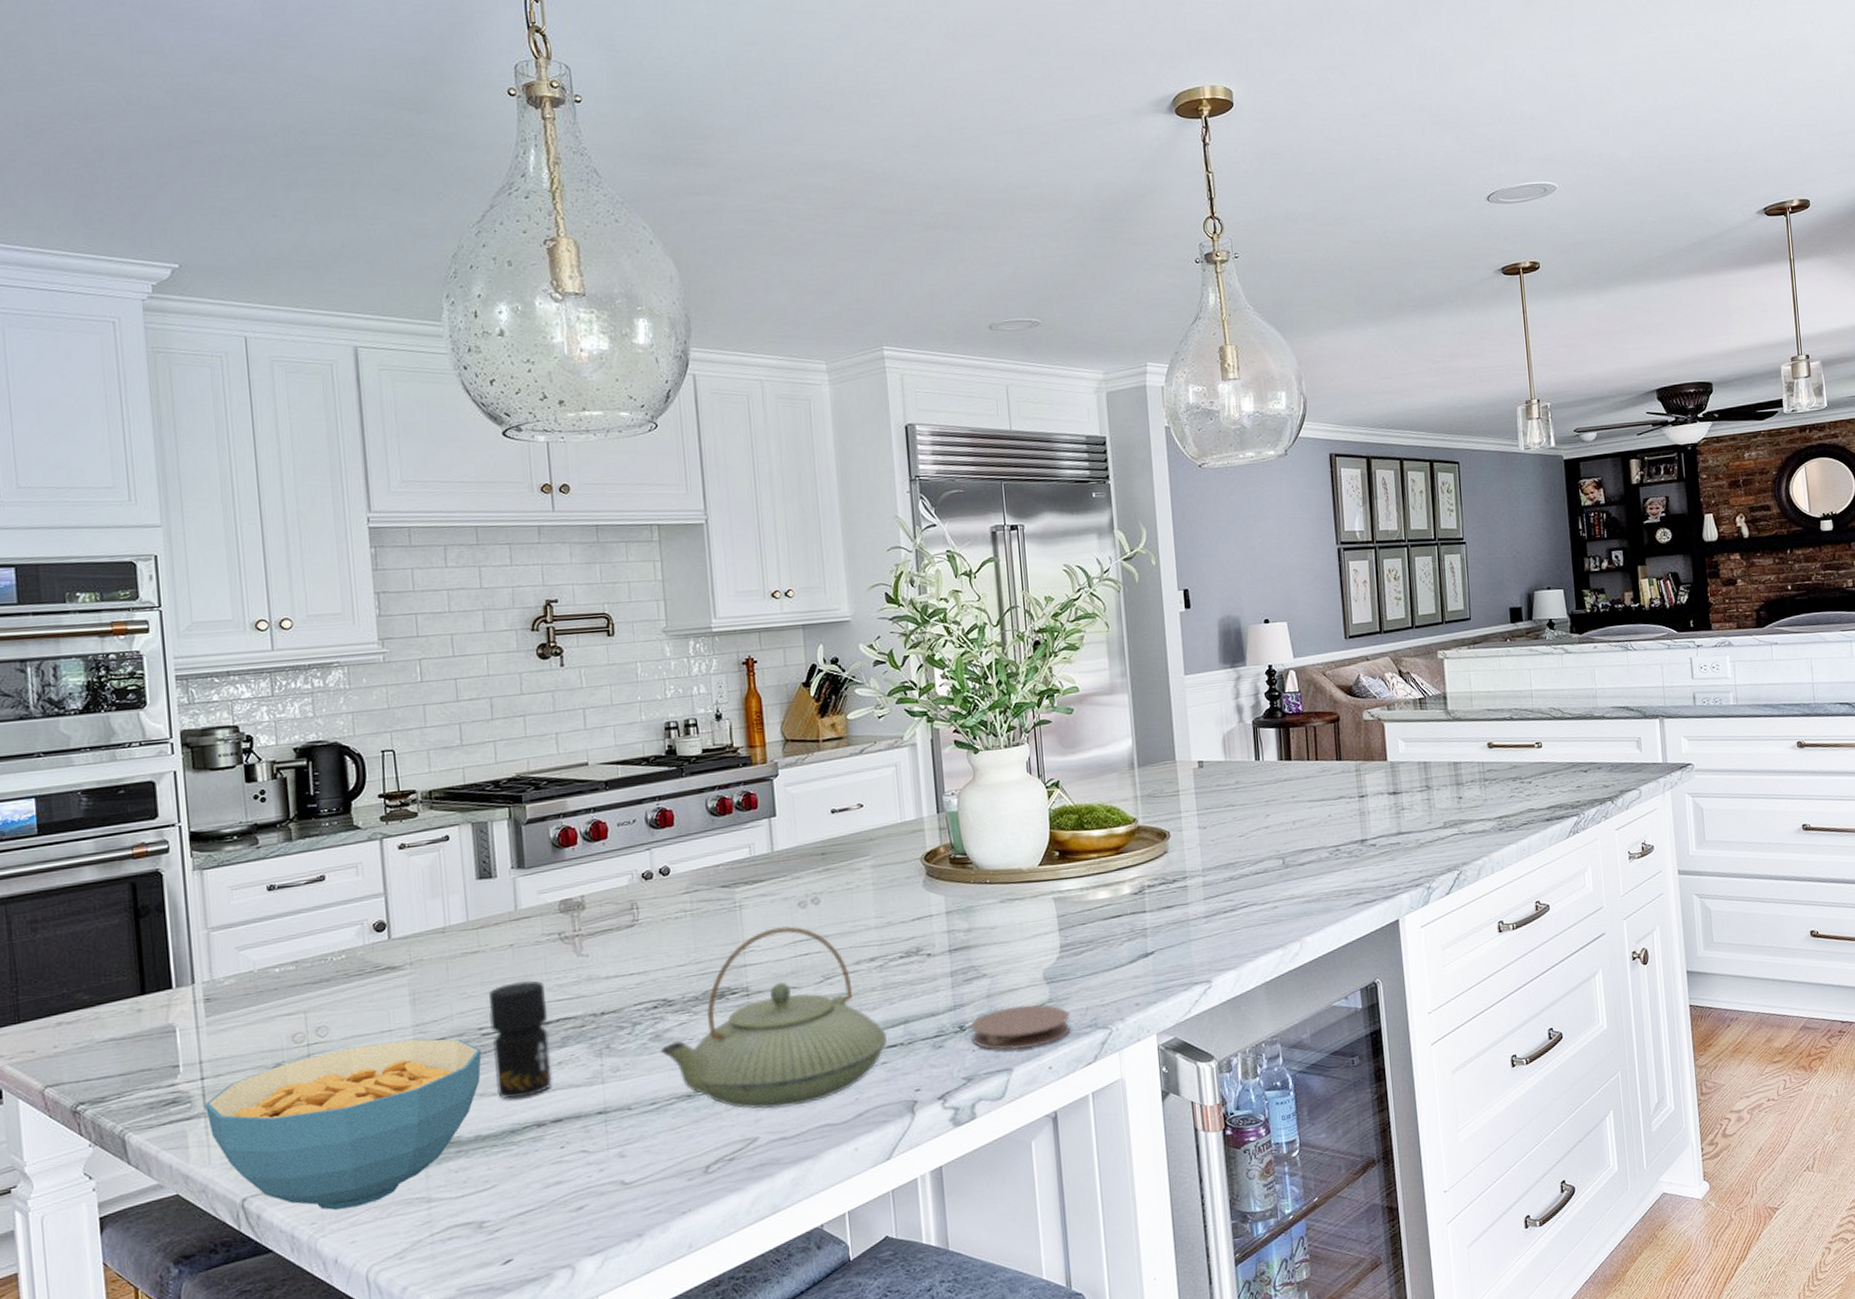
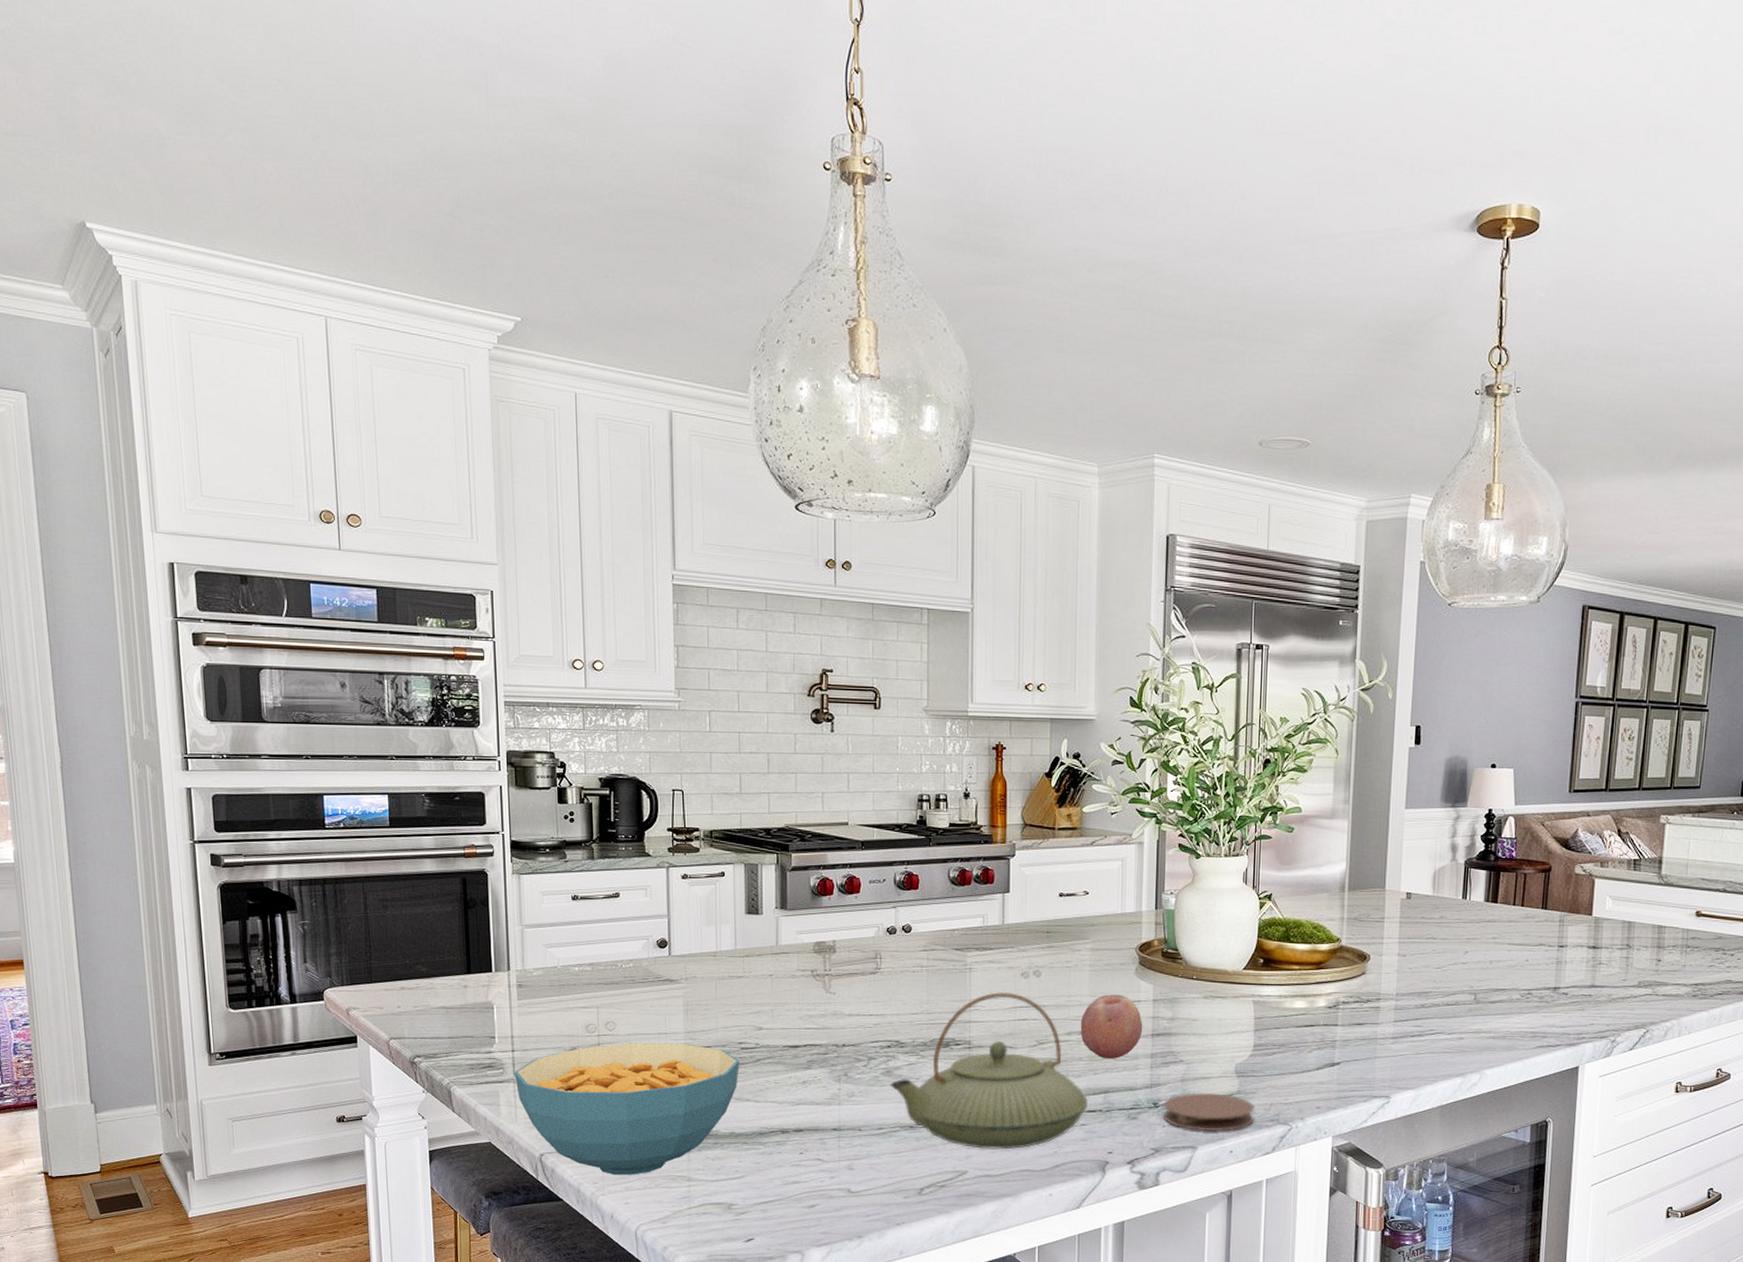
jar: present [489,980,552,1099] -> none [749,1007,797,1106]
fruit: none [869,911,939,985] -> present [1080,994,1143,1059]

